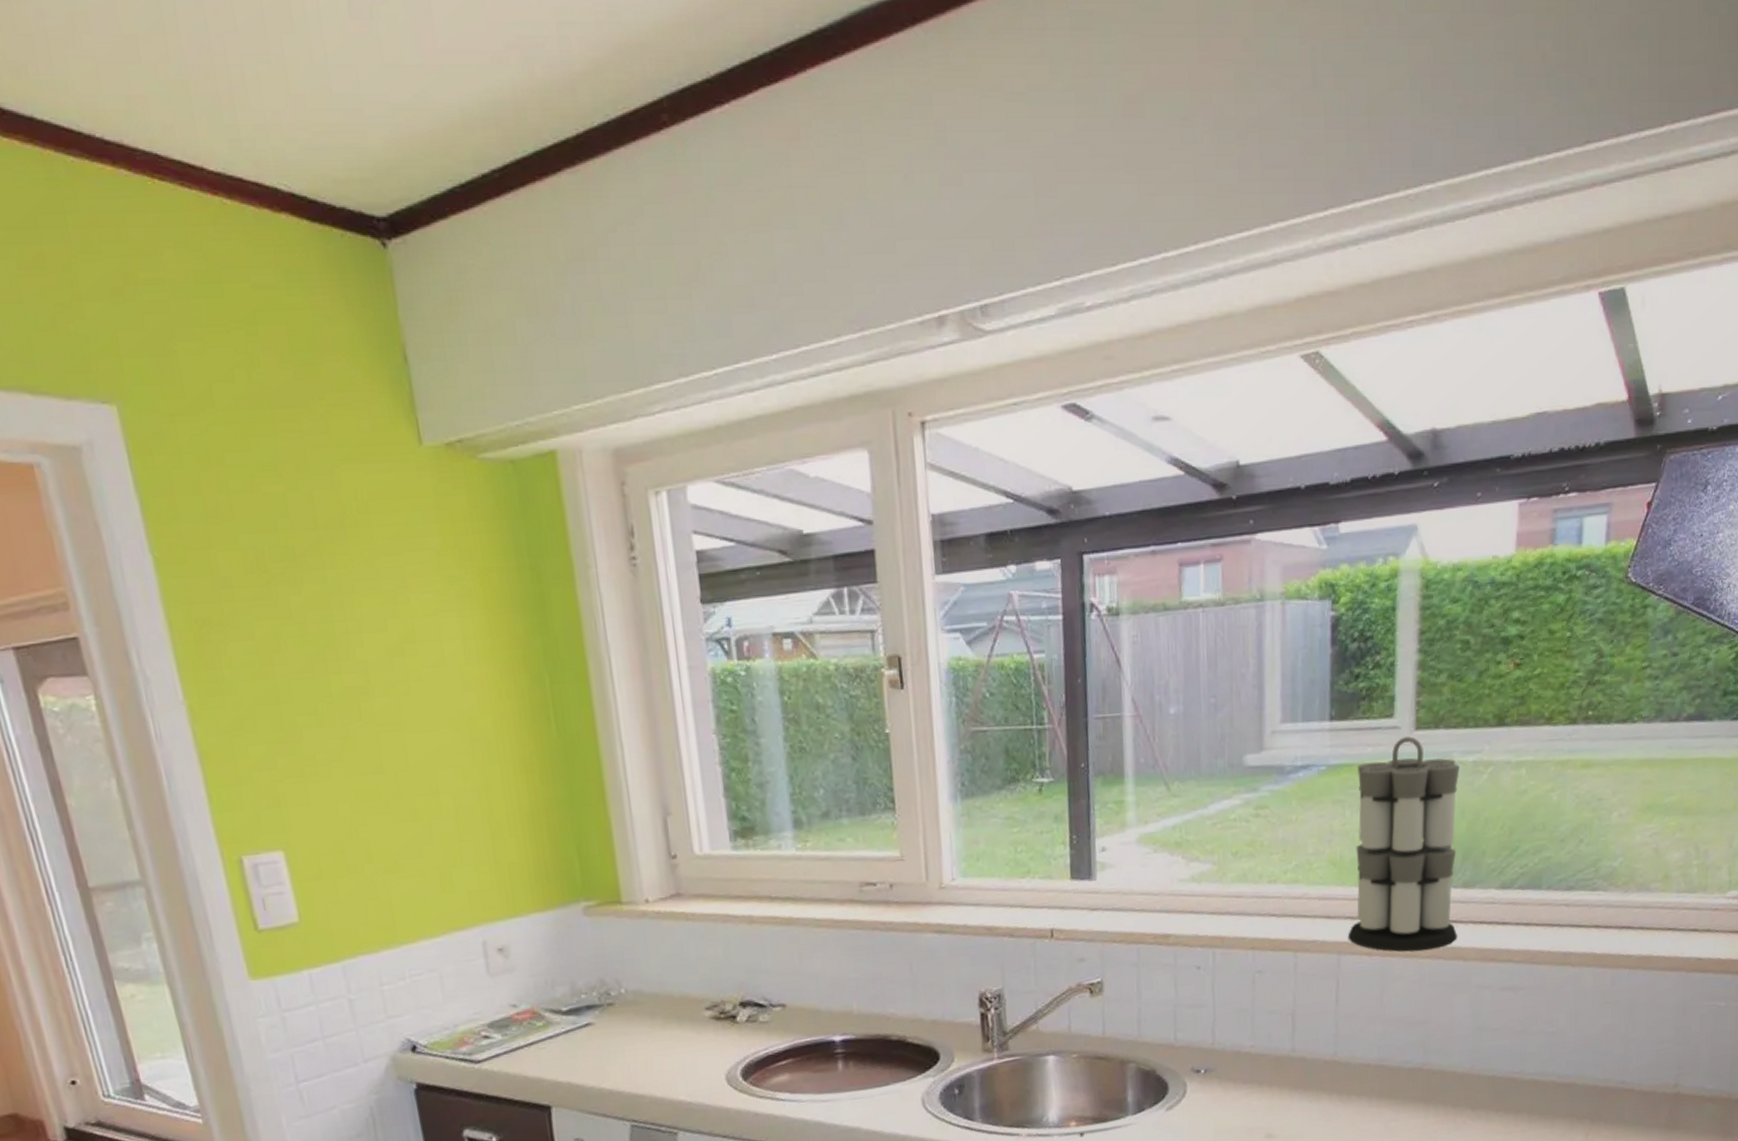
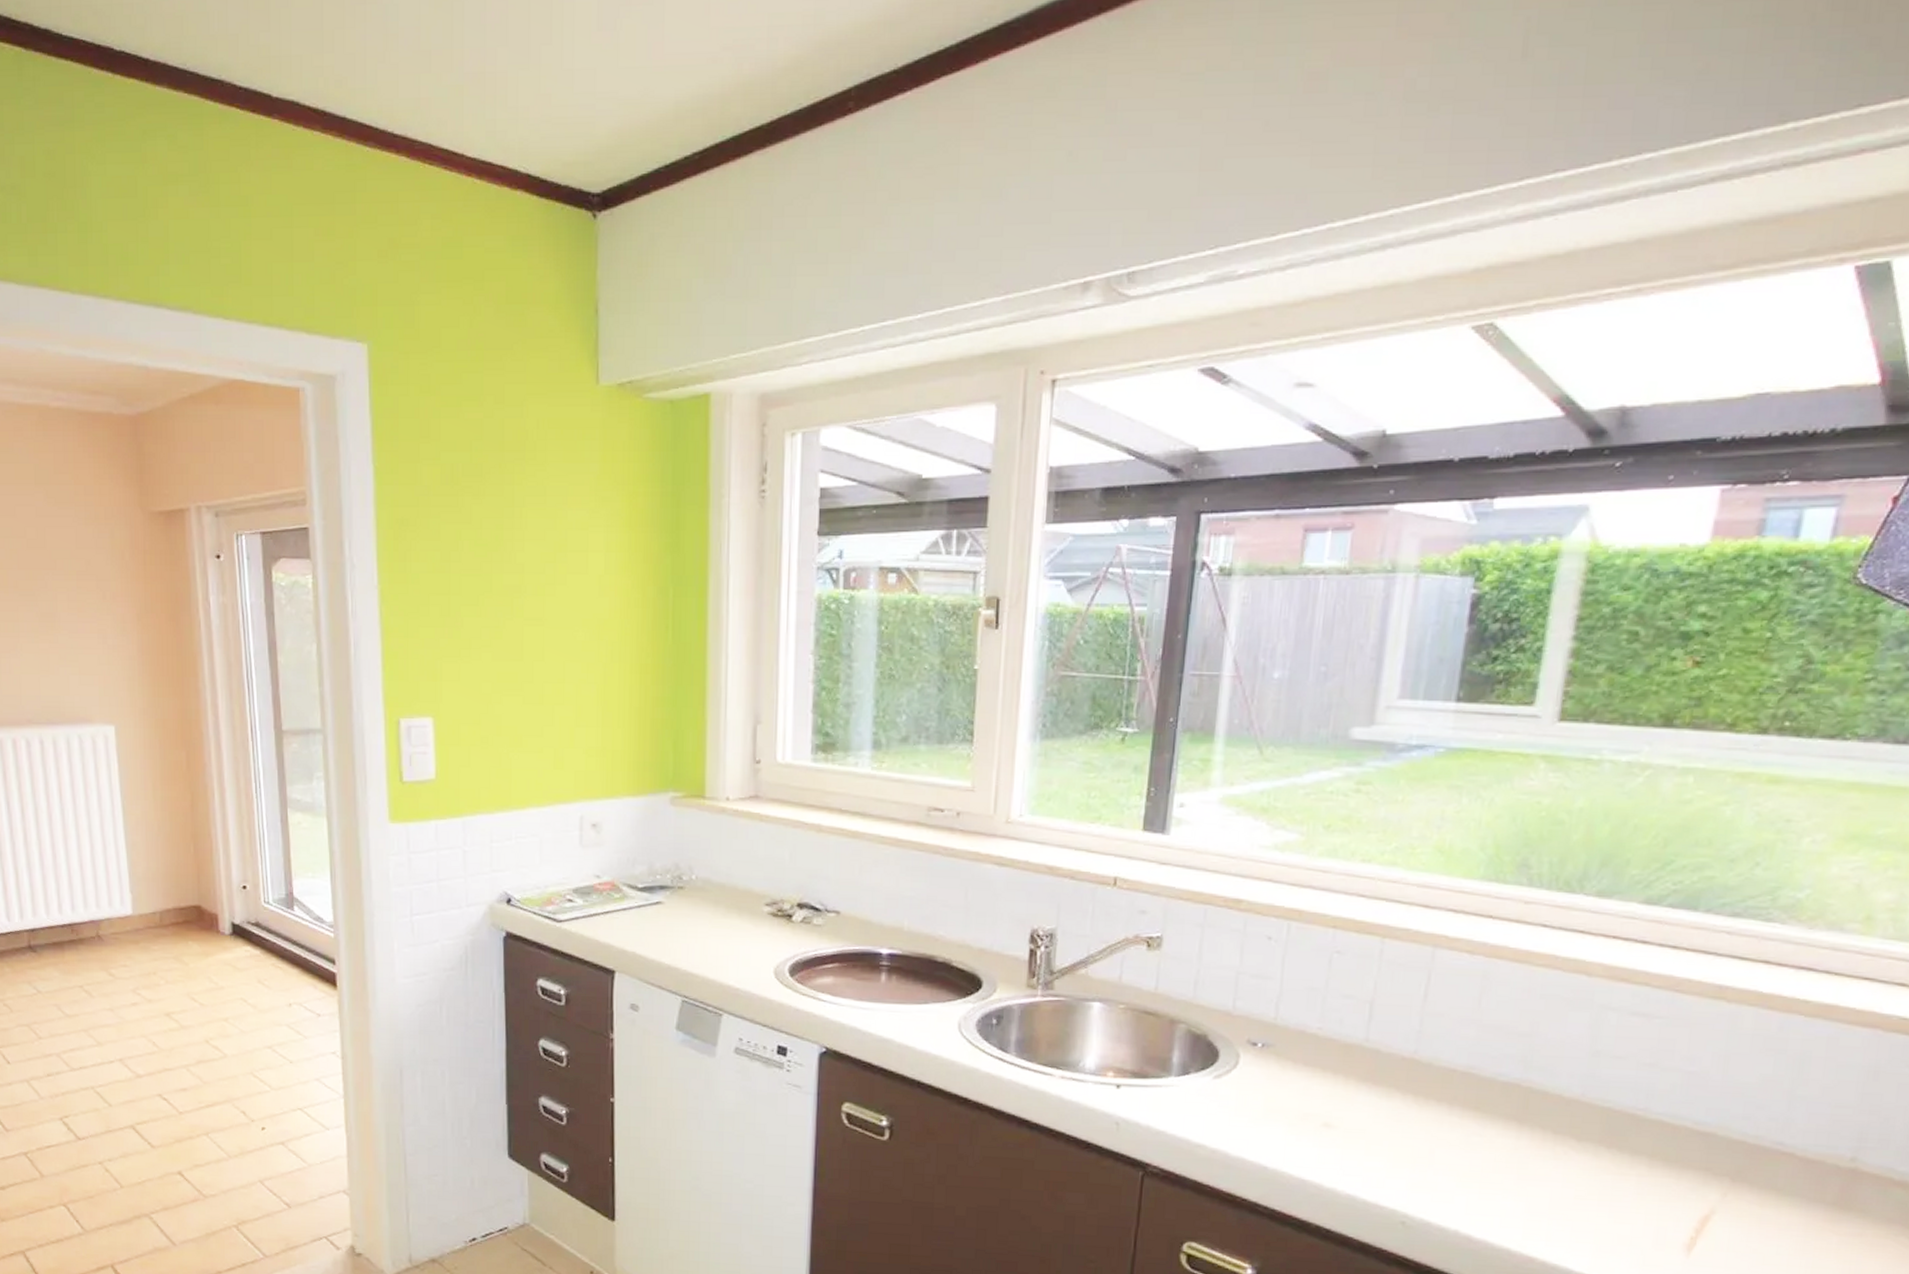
spice rack: present [1348,736,1460,951] -> none [1447,727,1609,957]

